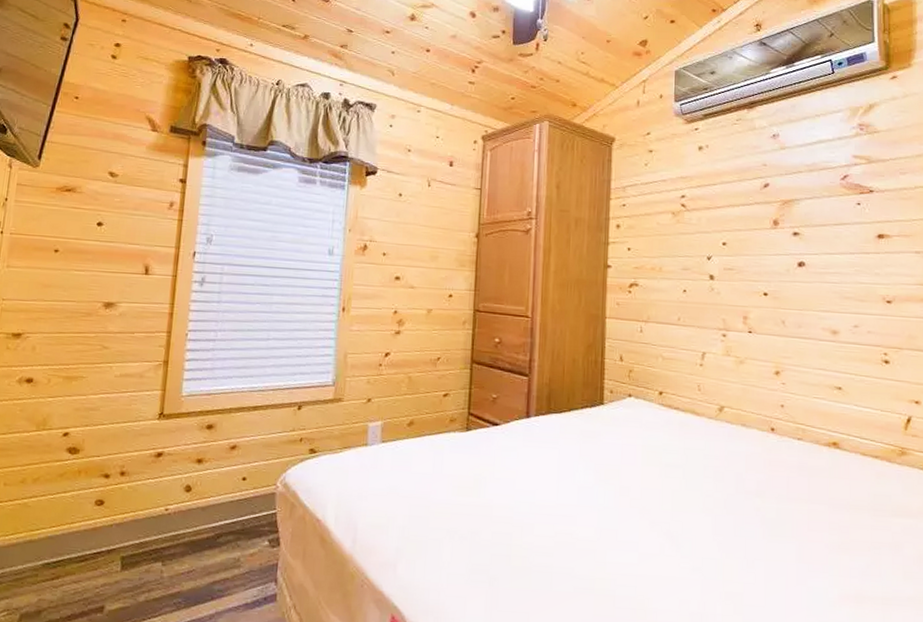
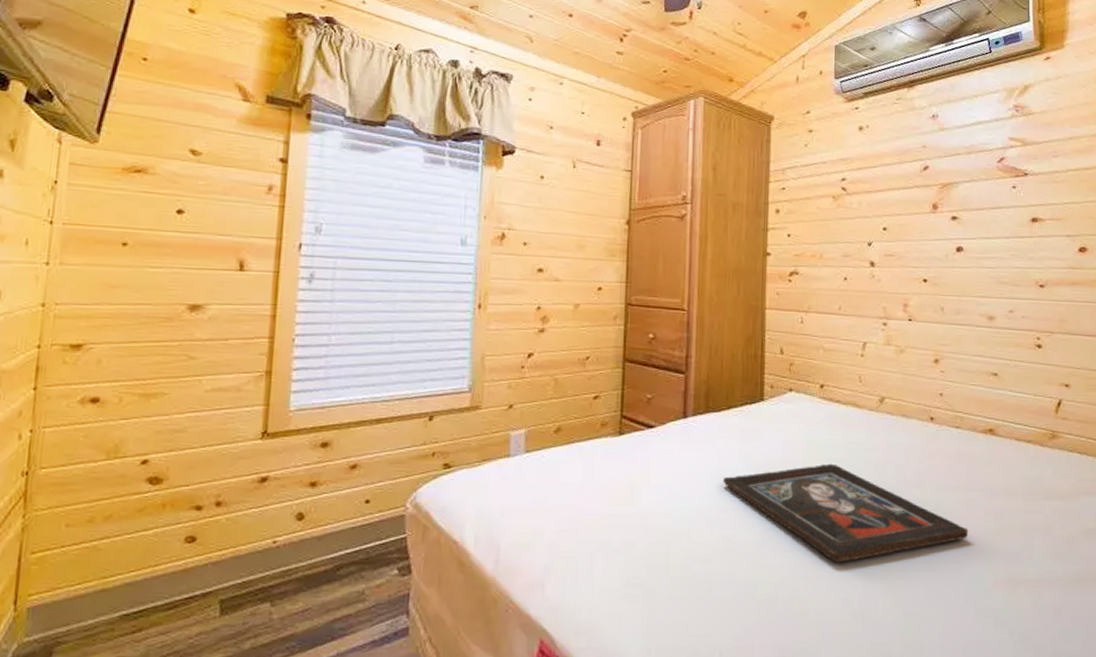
religious icon: none [564,468,811,565] -> present [723,463,968,562]

